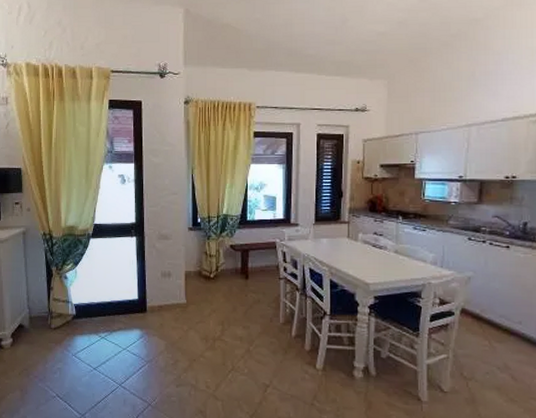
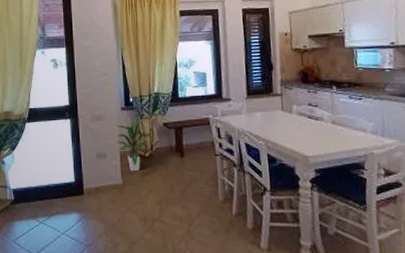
indoor plant: none [182,239,216,292] -> present [116,119,151,172]

